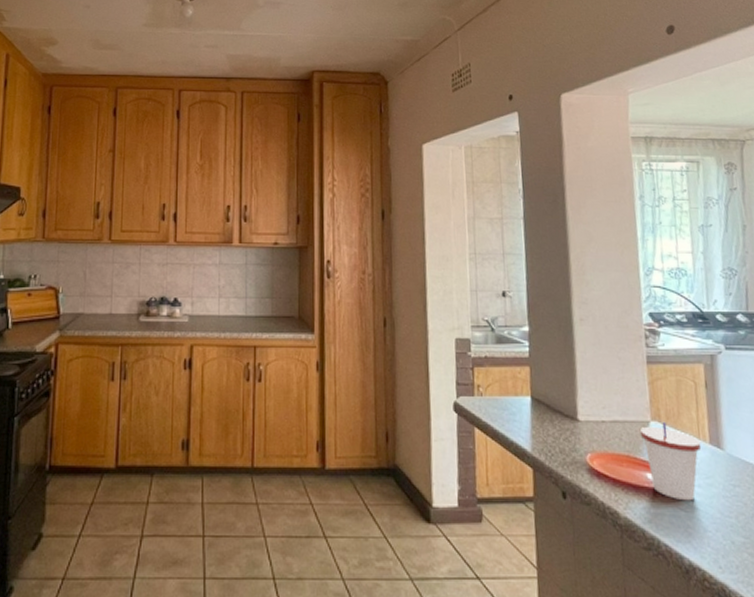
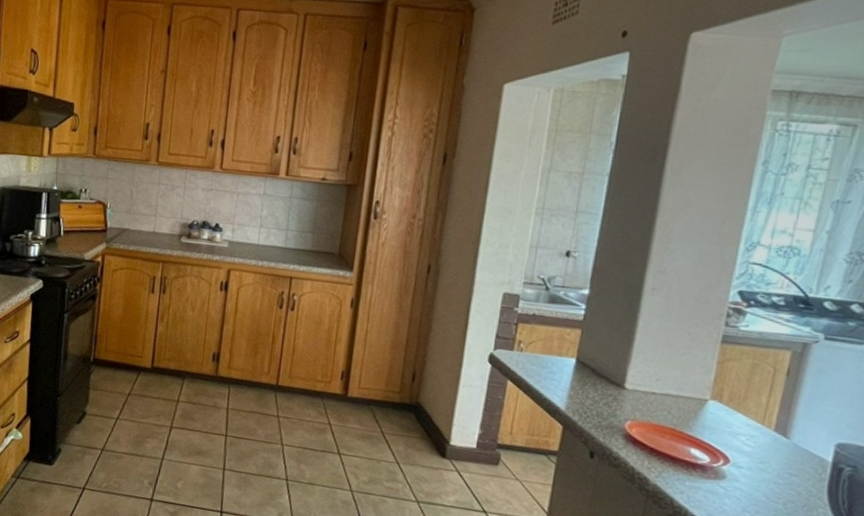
cup: present [639,421,702,501] -> none [693,402,764,481]

